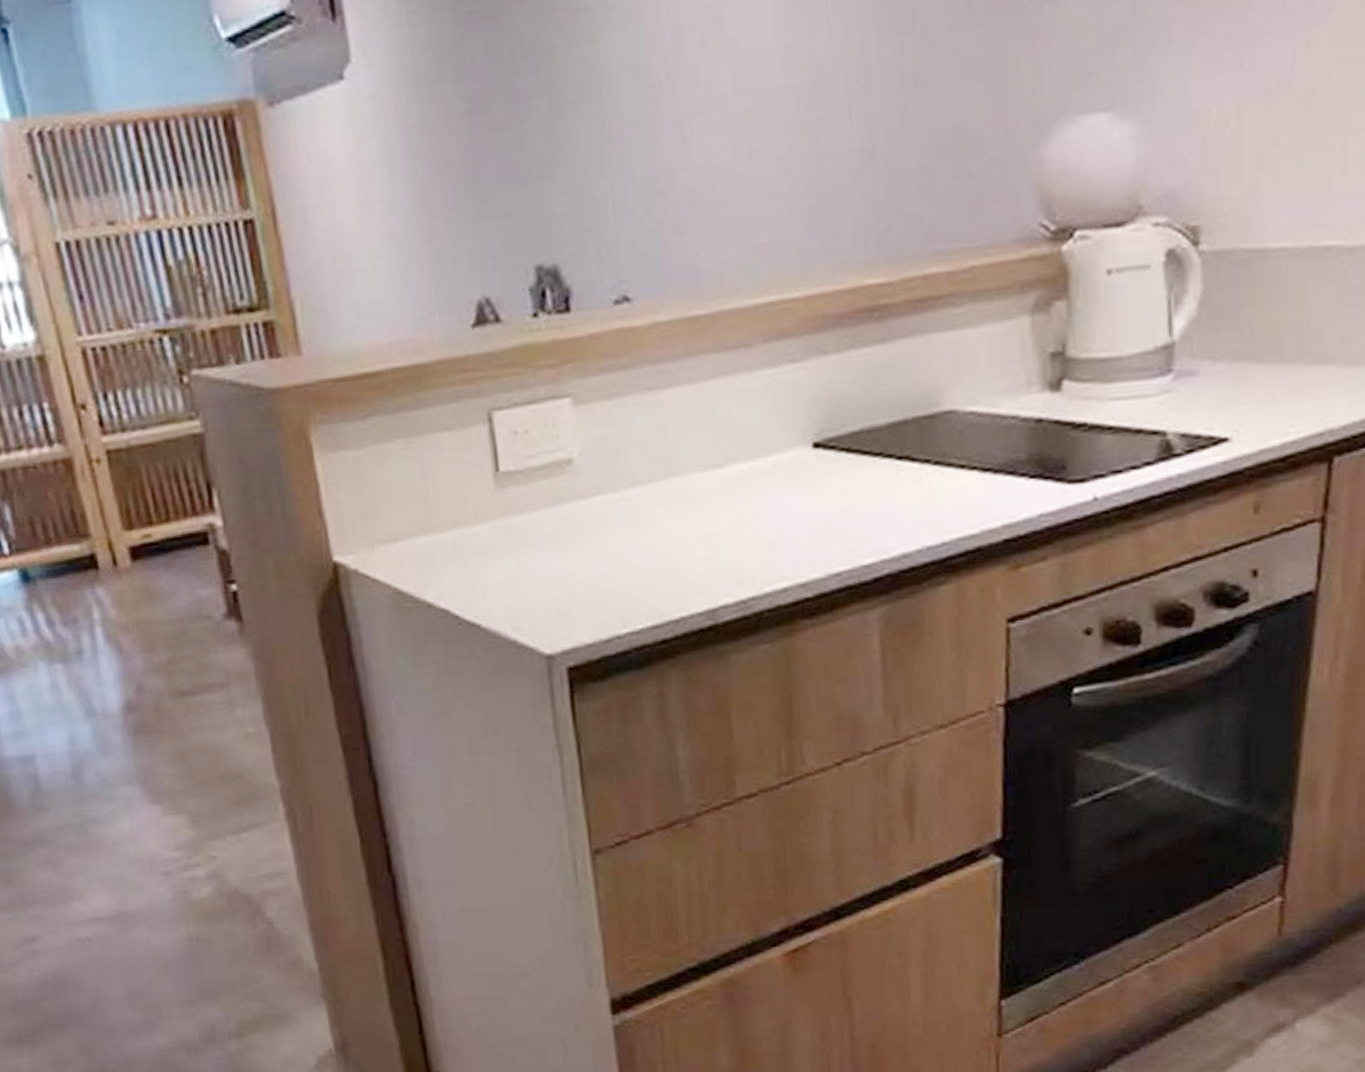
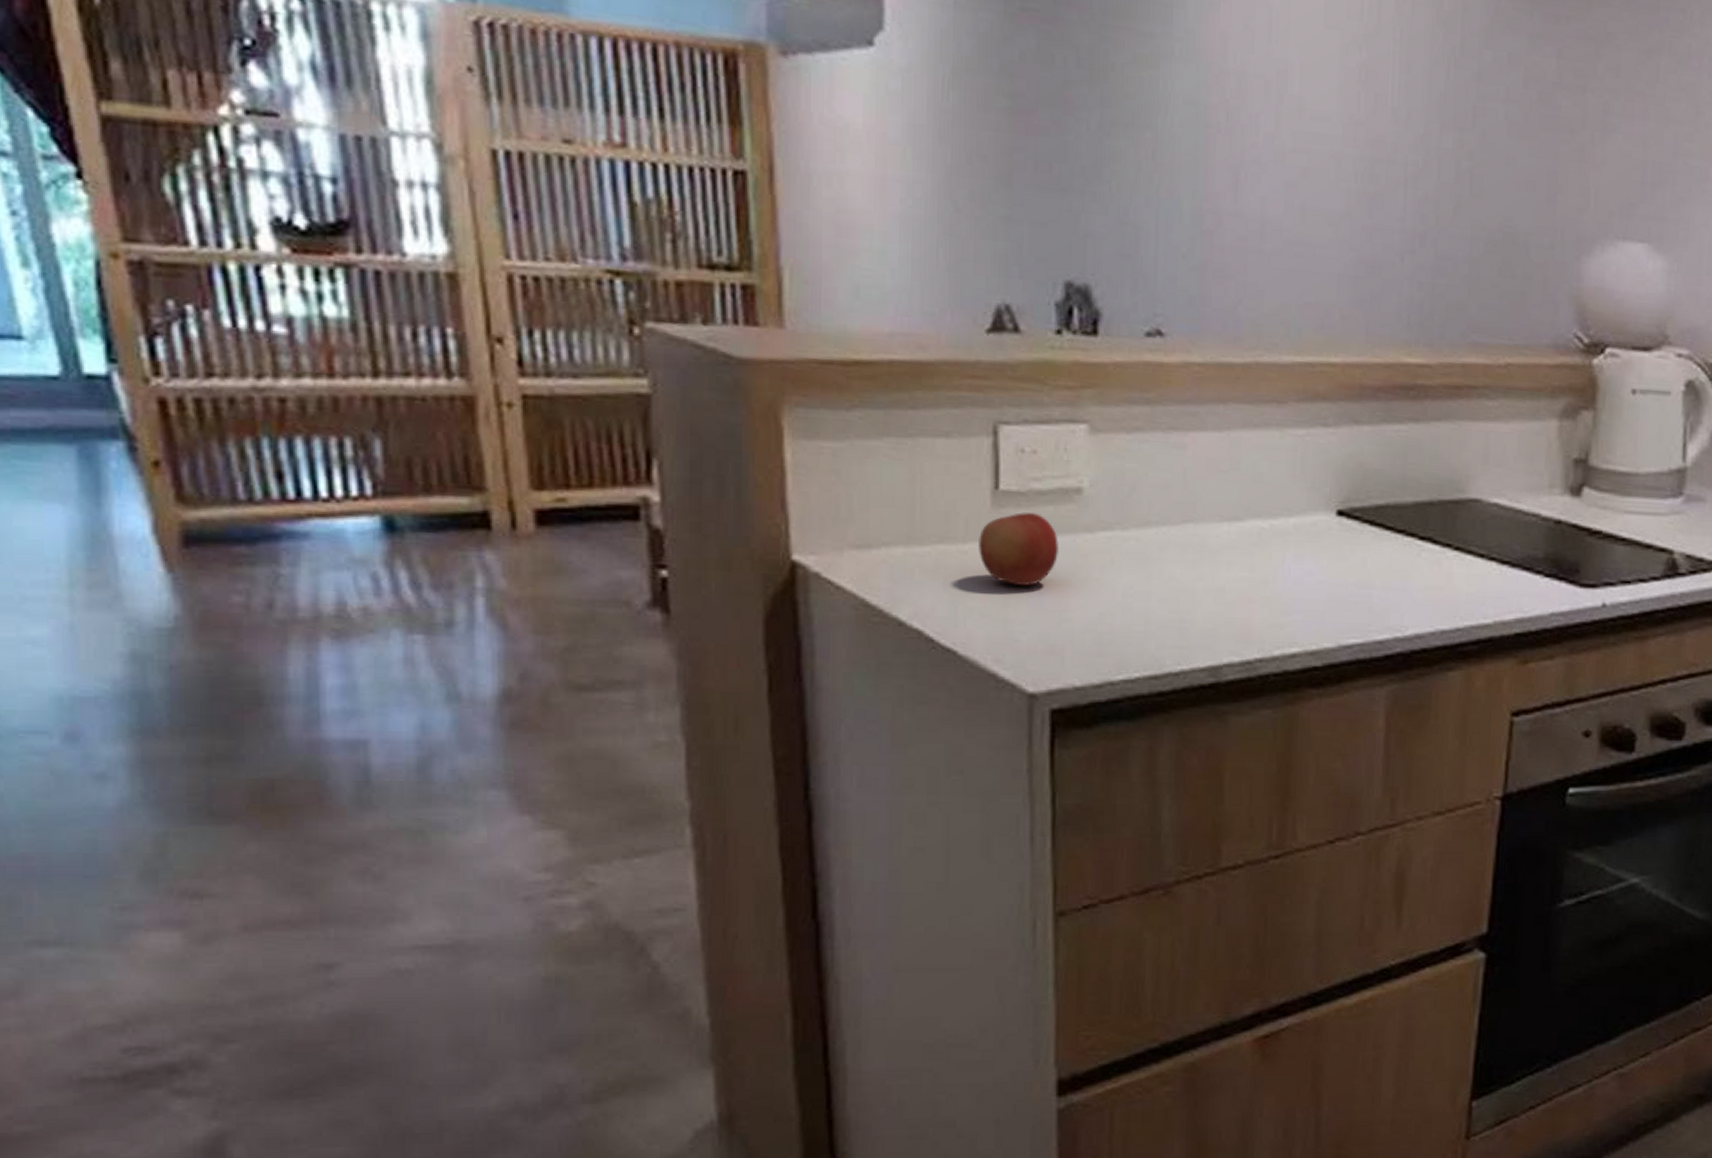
apple: none [486,488,559,558] -> present [977,512,1060,587]

